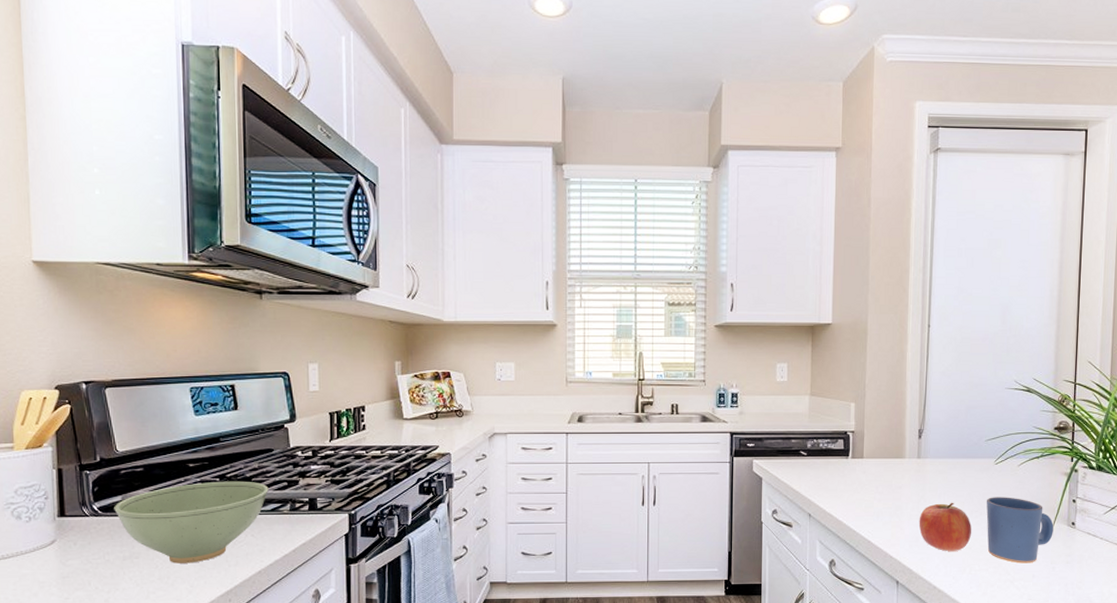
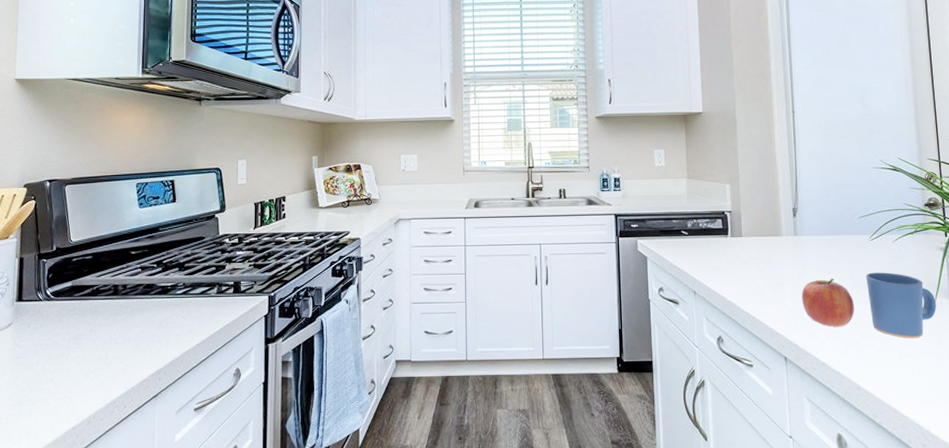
bowl: present [114,481,269,564] -> none [64,266,199,344]

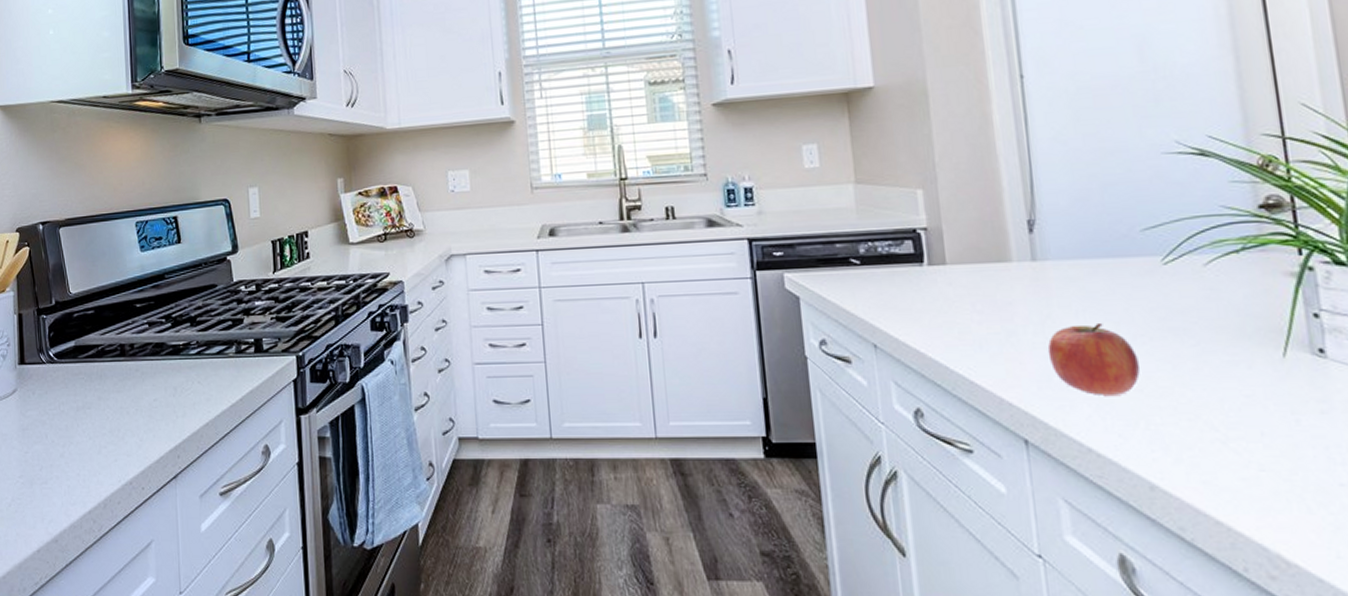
mug: present [866,272,936,339] -> none [1158,312,1287,414]

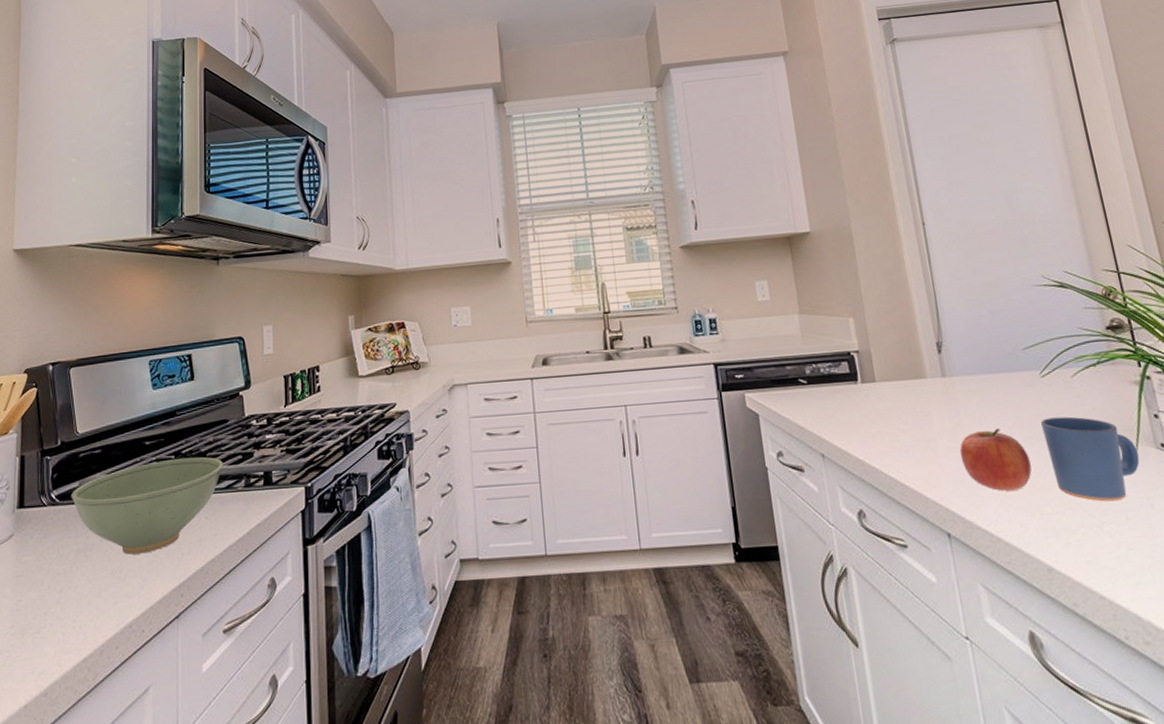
bowl: none [68,321,213,414] -> present [71,456,223,555]
mug: none [1158,312,1287,414] -> present [1041,416,1140,502]

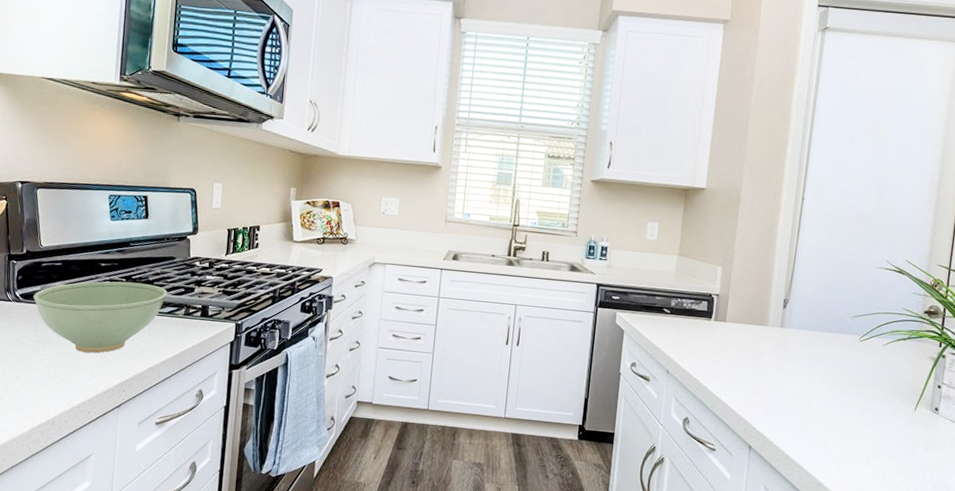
fruit: present [959,428,1032,491] -> none [776,374,831,423]
mug: present [1041,416,1140,502] -> none [845,373,916,444]

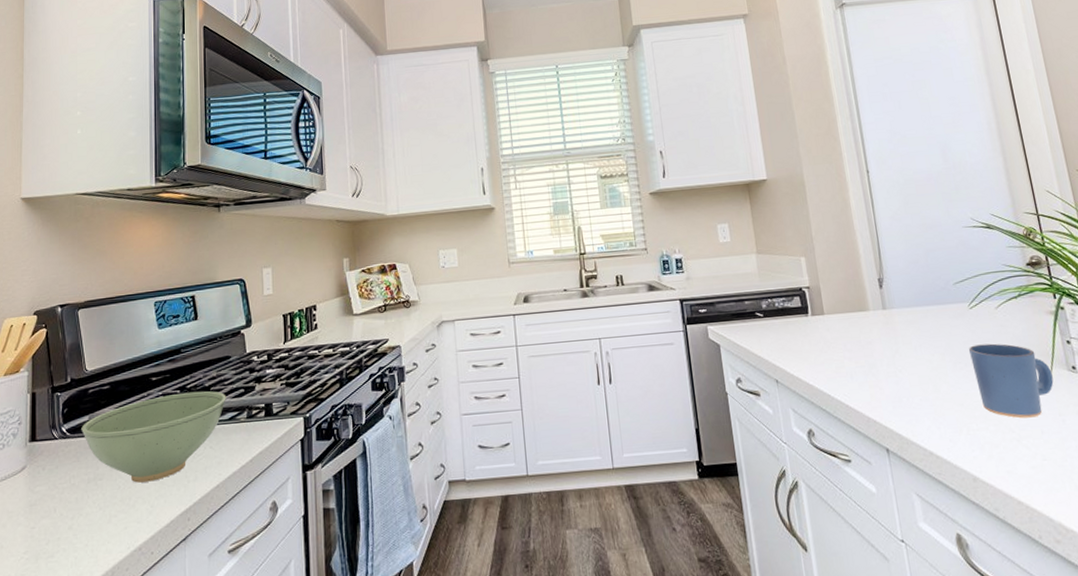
mug: none [845,373,916,444] -> present [969,343,1054,418]

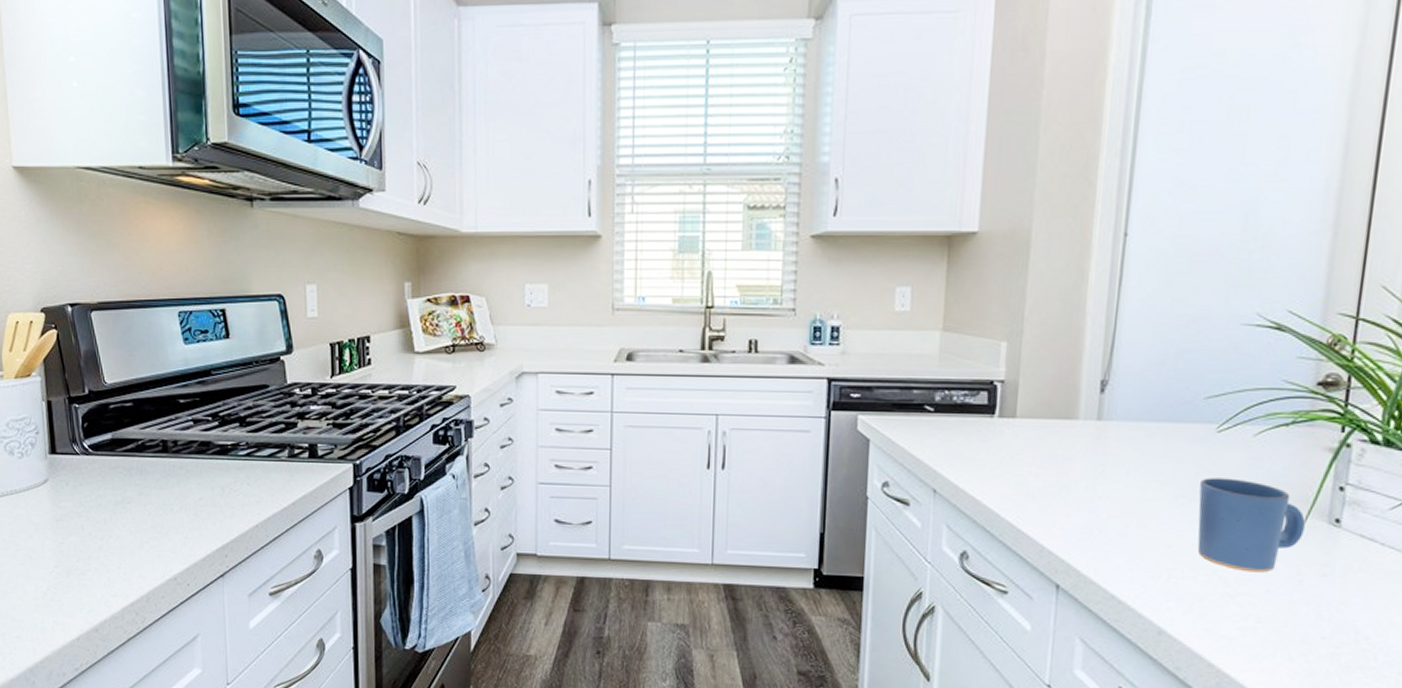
bowl: present [81,391,226,483] -> none [104,420,265,512]

